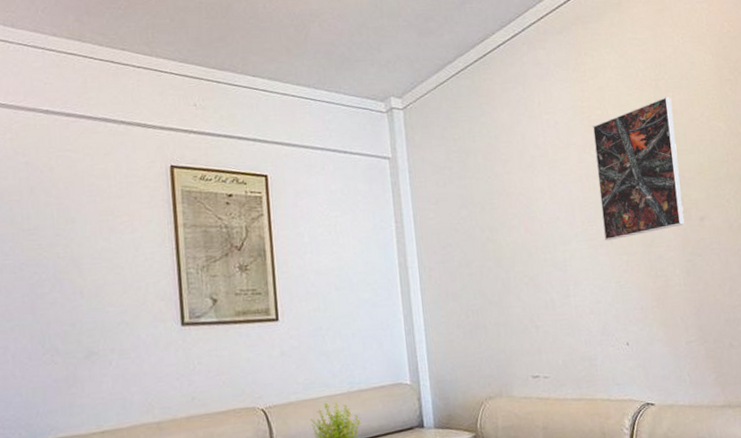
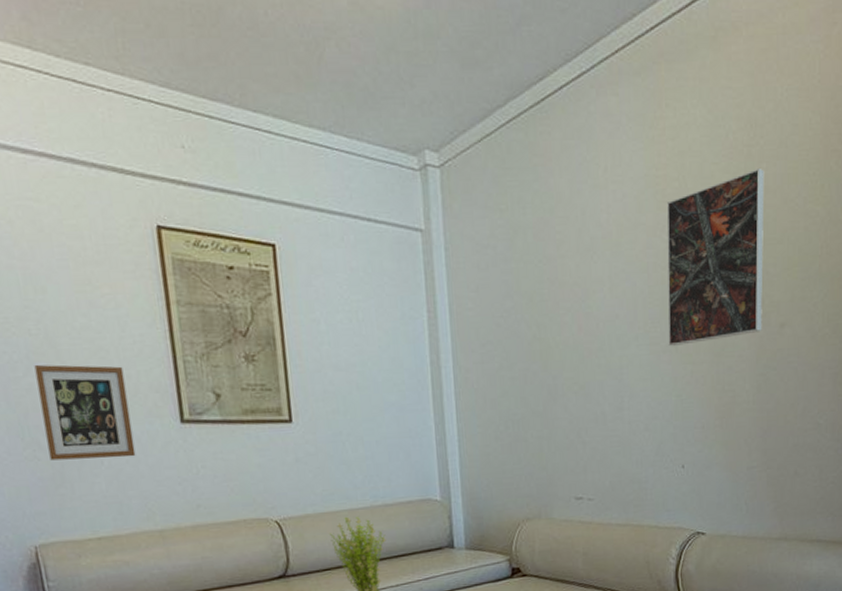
picture frame: none [59,280,141,364] -> present [34,364,136,461]

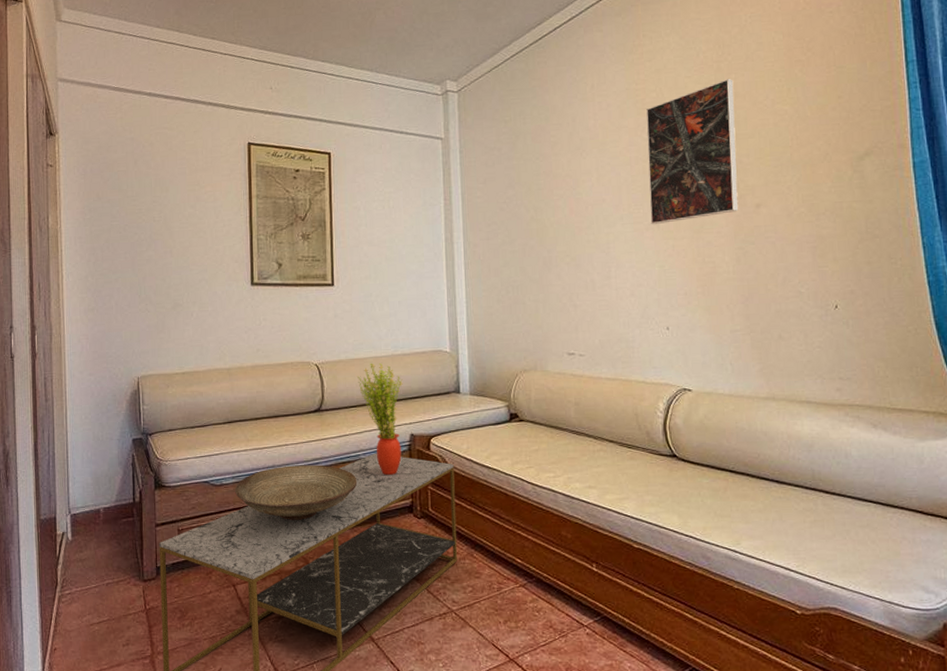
picture frame: present [34,364,136,461] -> none [154,242,216,312]

